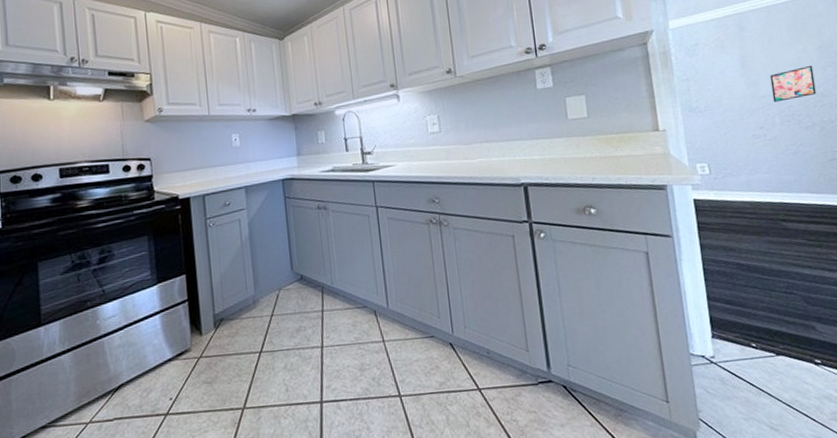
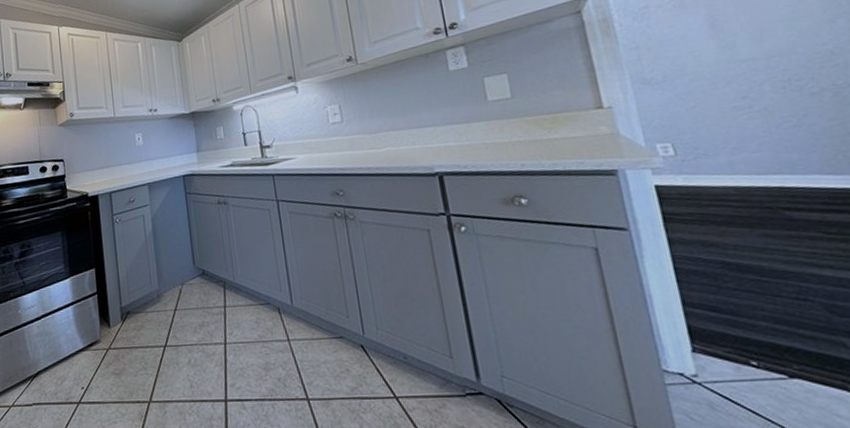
wall art: present [770,65,817,102] -> none [751,18,823,66]

